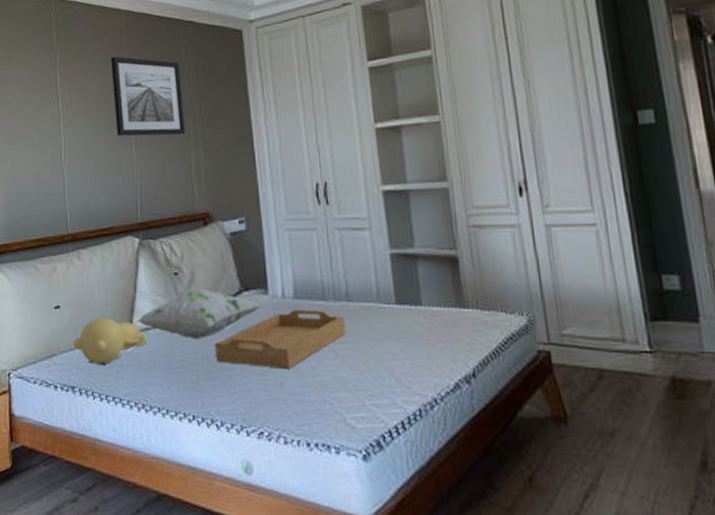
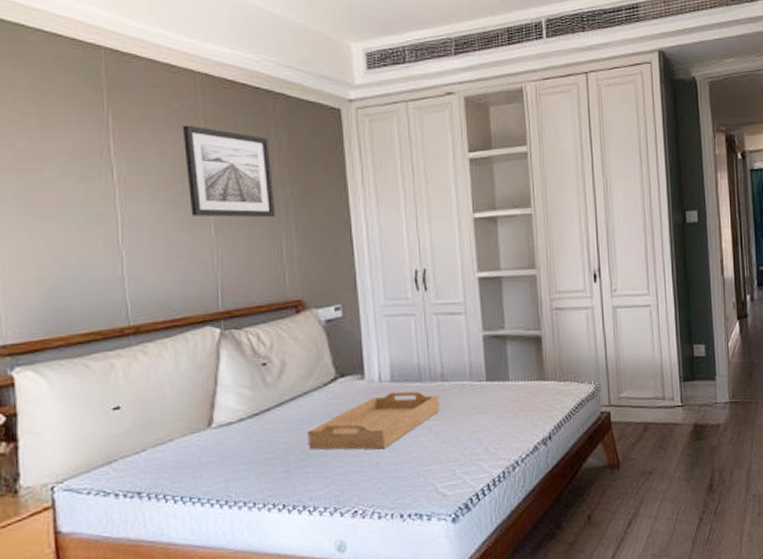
teddy bear: present [73,317,148,366] -> none [138,414,232,466]
decorative pillow: present [137,289,263,338] -> none [218,378,359,429]

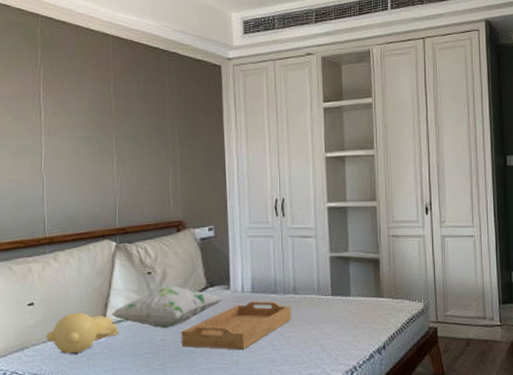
teddy bear: none [138,414,232,466] -> present [45,312,120,355]
wall art: present [182,125,276,218] -> none [96,77,165,153]
decorative pillow: none [218,378,359,429] -> present [110,286,225,328]

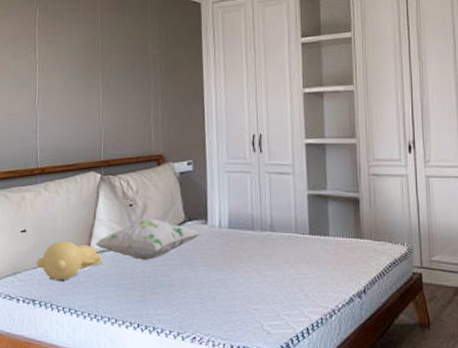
serving tray: present [181,301,291,350] -> none [160,237,268,286]

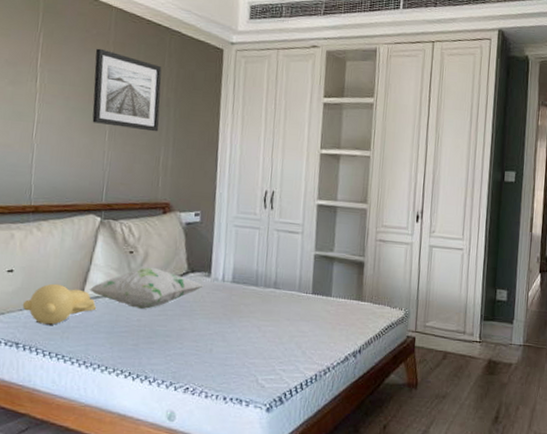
wall art: none [85,16,147,88] -> present [92,48,162,132]

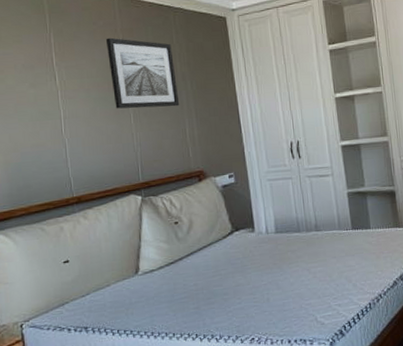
teddy bear: present [22,283,97,326] -> none [83,265,154,306]
decorative pillow: present [88,267,205,309] -> none [143,233,251,274]

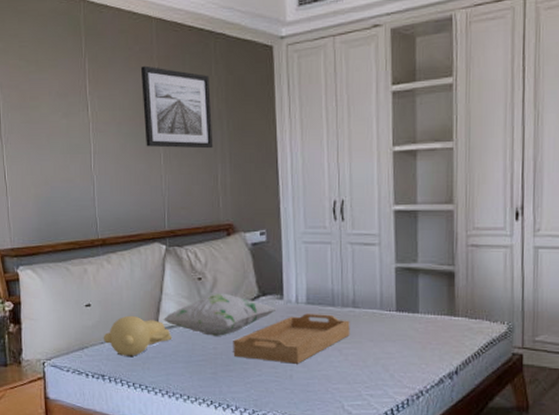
teddy bear: none [83,265,154,306] -> present [103,315,173,358]
decorative pillow: none [143,233,251,274] -> present [162,293,278,336]
serving tray: none [212,239,316,290] -> present [233,313,350,364]

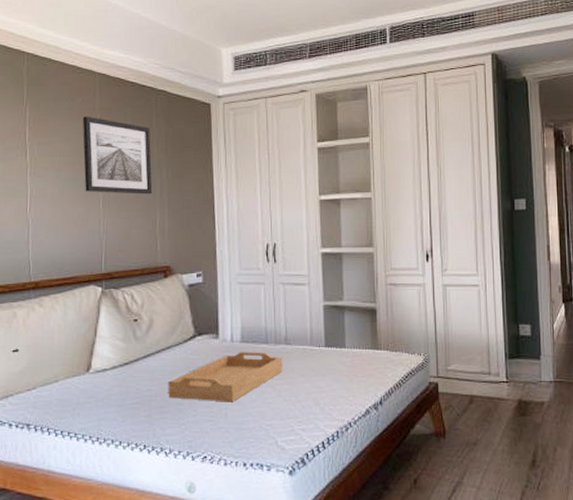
teddy bear: present [103,315,173,358] -> none [30,359,106,404]
decorative pillow: present [162,293,278,336] -> none [95,334,214,378]

